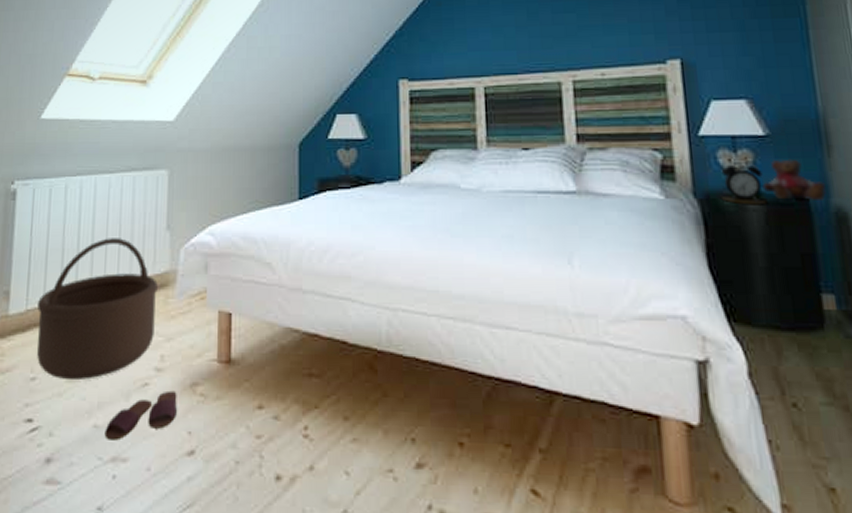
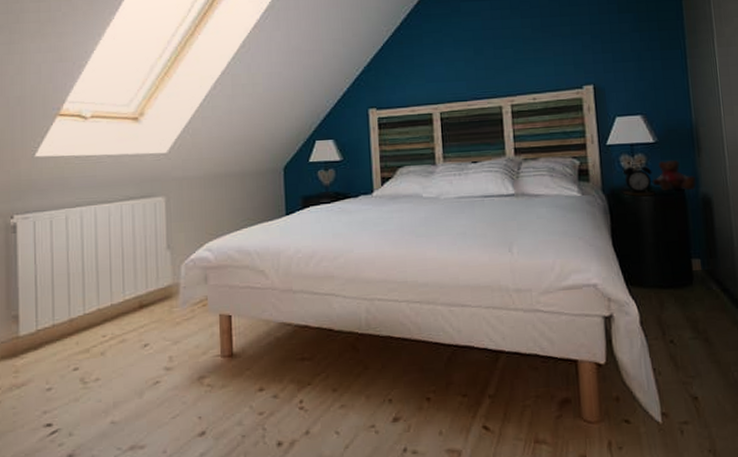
basket: present [36,238,158,380] -> none [46,259,162,387]
slippers: present [104,390,177,440] -> none [122,385,187,433]

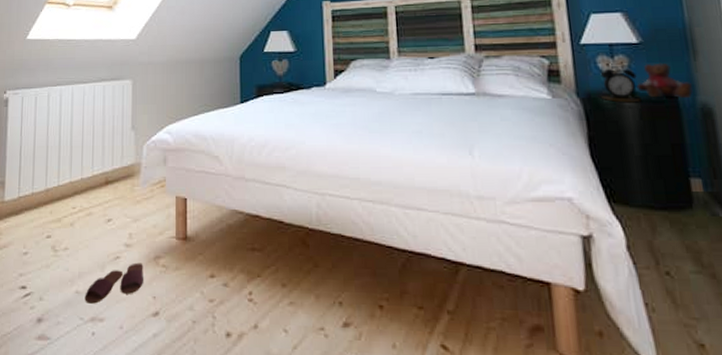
slippers: none [122,385,187,433] -> present [85,262,143,304]

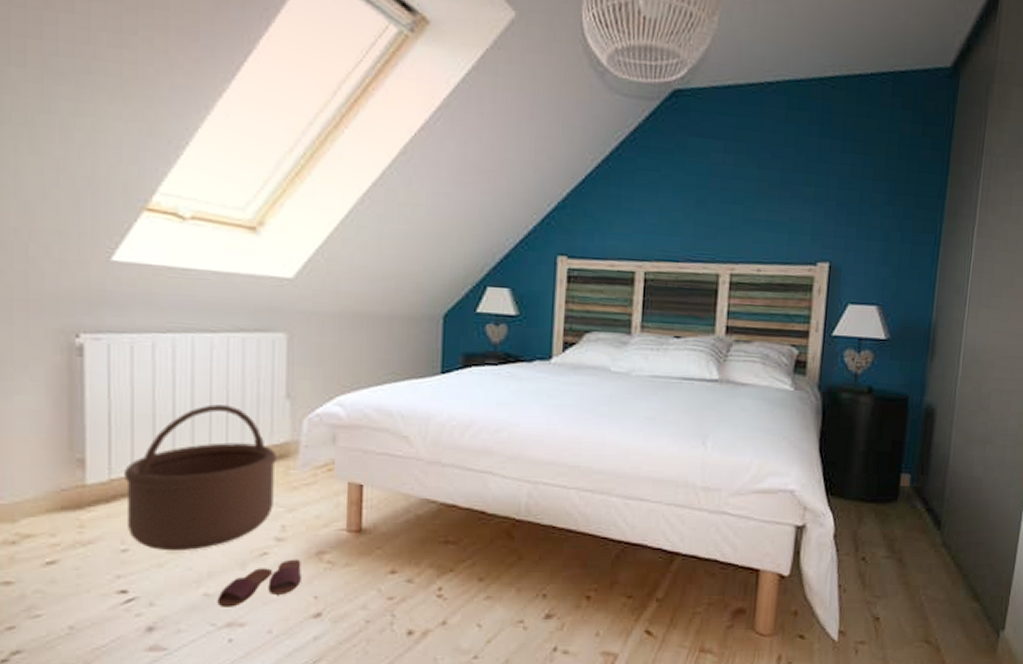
basket: none [27,137,125,254] -> present [123,404,276,550]
alarm clock: present [600,66,642,103] -> none [841,361,877,400]
teddy bear: present [636,62,693,98] -> none [874,361,923,398]

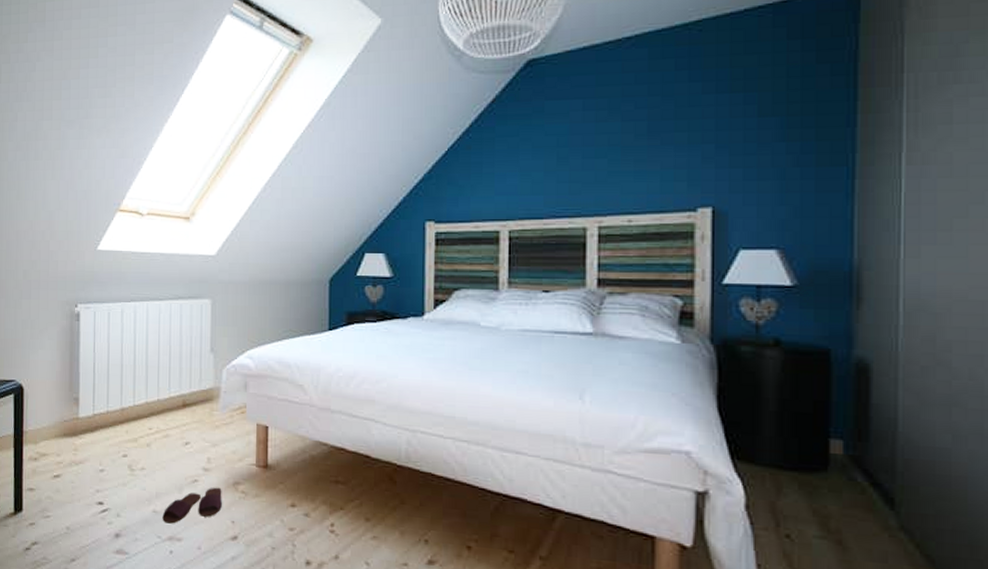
basket: present [123,404,276,550] -> none [102,357,204,474]

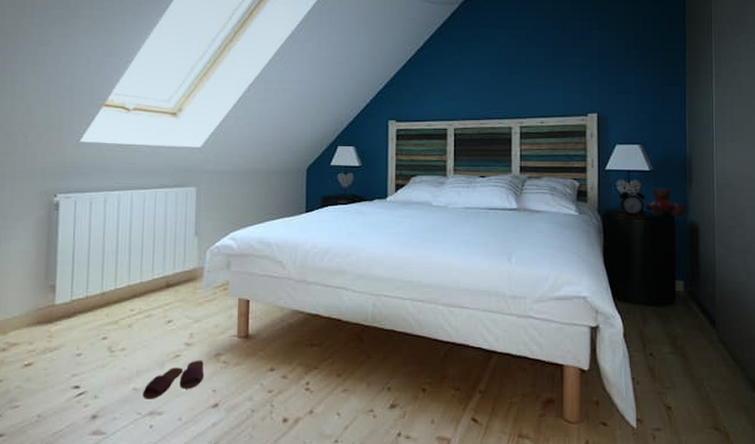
alarm clock: none [739,311,786,353] -> present [617,189,647,220]
teddy bear: none [783,309,849,351] -> present [645,187,685,217]

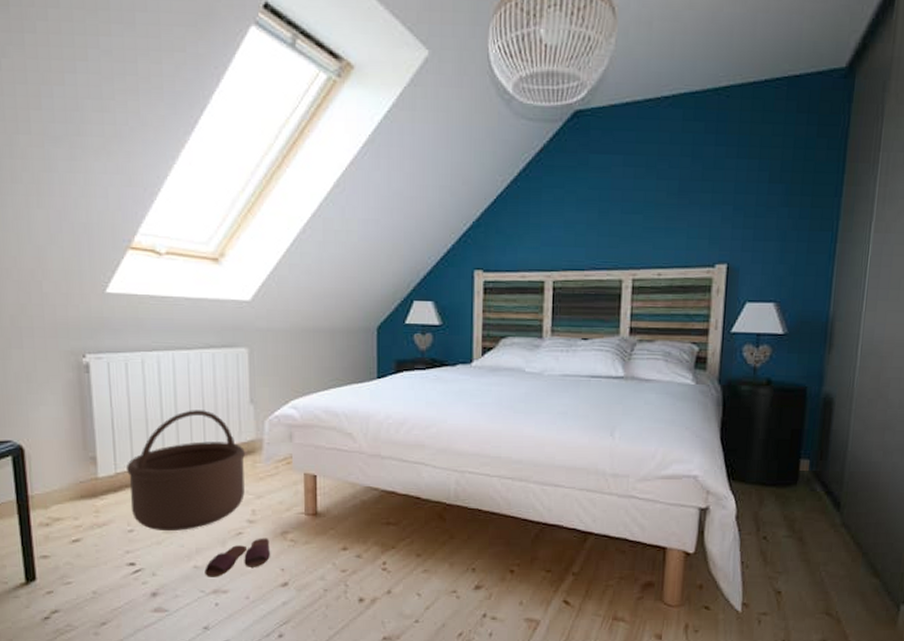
basket: none [80,242,187,354] -> present [125,410,245,531]
alarm clock: present [617,189,647,220] -> none [740,356,776,391]
teddy bear: present [645,187,685,217] -> none [773,354,821,388]

